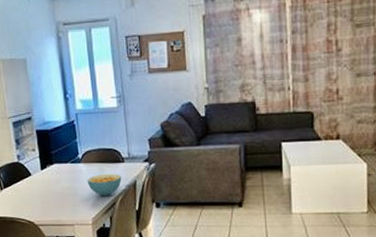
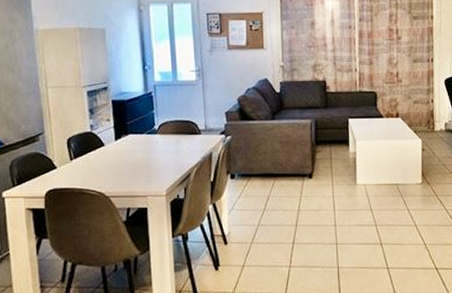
cereal bowl: present [87,173,122,197] -> none [162,145,198,168]

